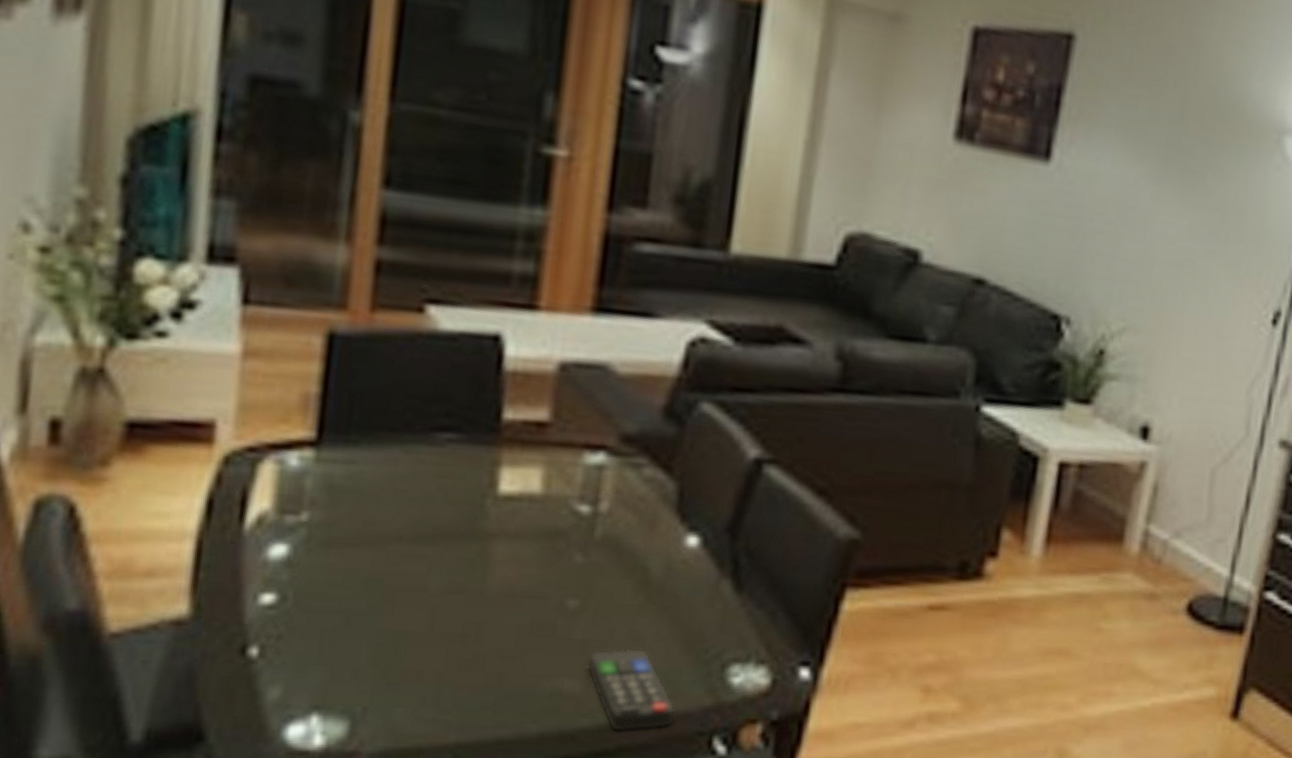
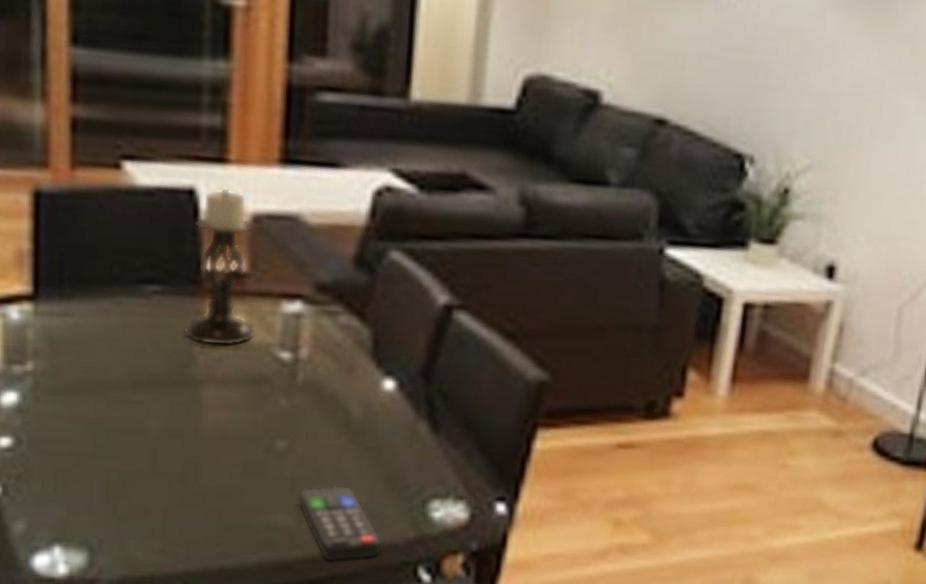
candle holder: none [477,334,559,499] -> present [184,187,255,347]

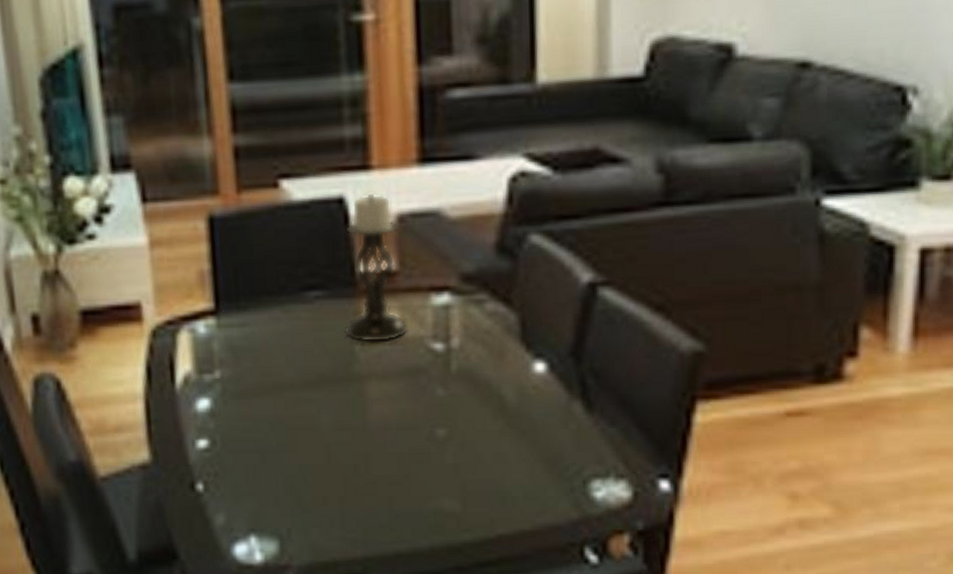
remote control: present [298,486,382,562] -> none [461,470,546,544]

